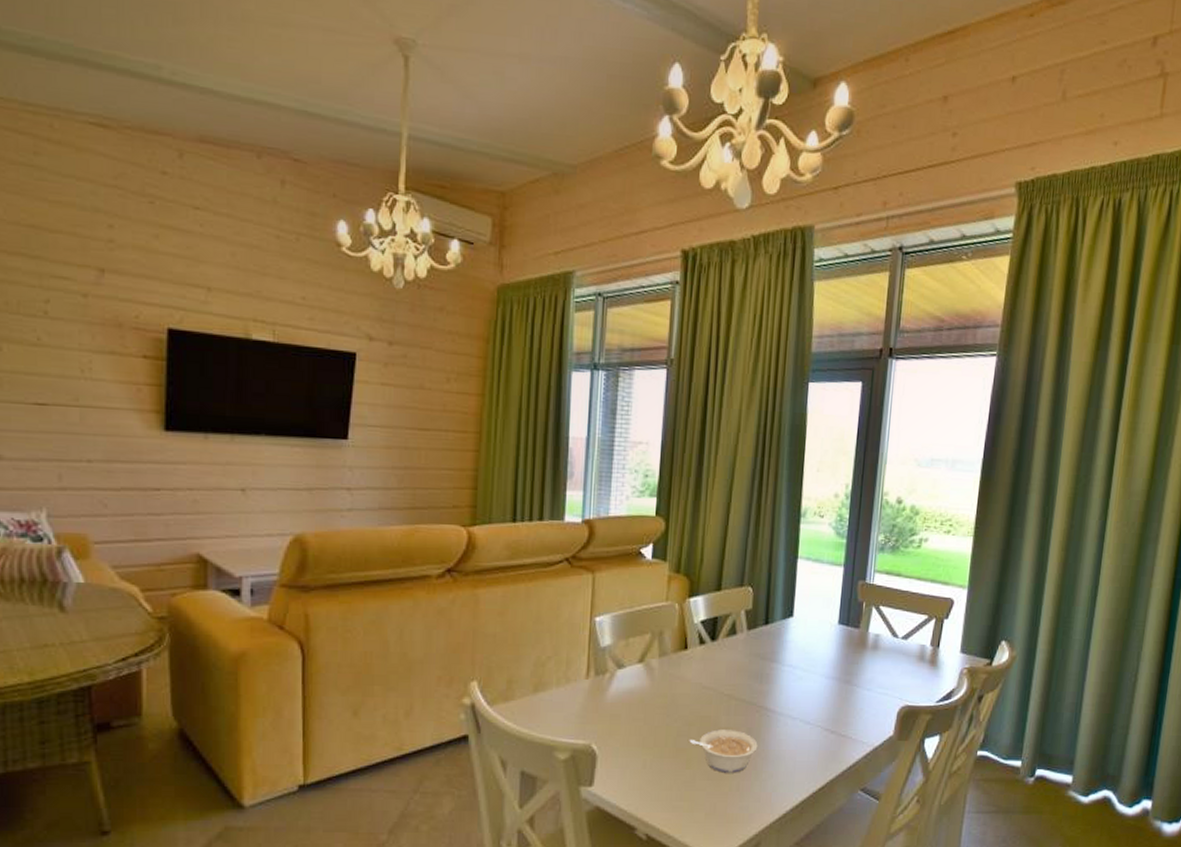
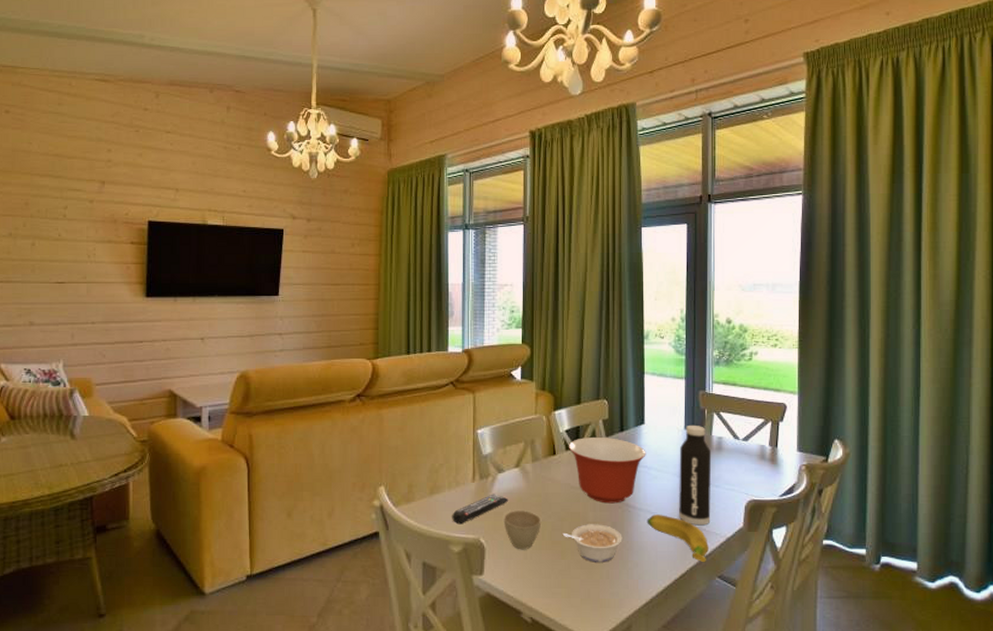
remote control: none [559,693,628,728] -> present [452,494,508,525]
cup: none [620,713,666,758] -> present [503,510,542,550]
mixing bowl: none [702,630,793,707] -> present [568,438,646,504]
banana: none [786,720,853,775] -> present [647,515,708,563]
water bottle: none [824,619,866,733] -> present [679,424,712,526]

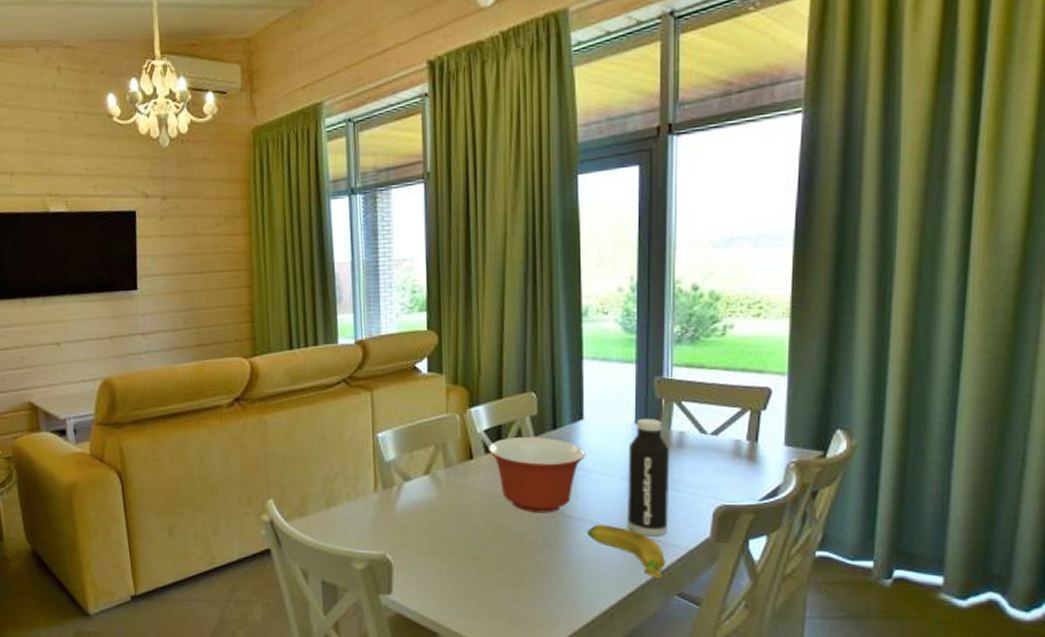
remote control: present [452,494,508,525] -> none [352,505,417,540]
cup: present [503,510,542,550] -> none [412,523,458,567]
legume: present [562,524,622,562] -> none [483,537,557,580]

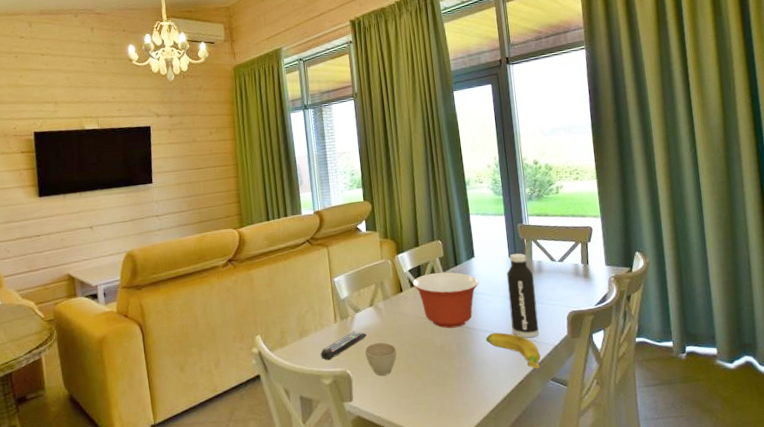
remote control: none [352,505,417,540] -> present [320,331,367,361]
cup: none [412,523,458,567] -> present [364,342,397,376]

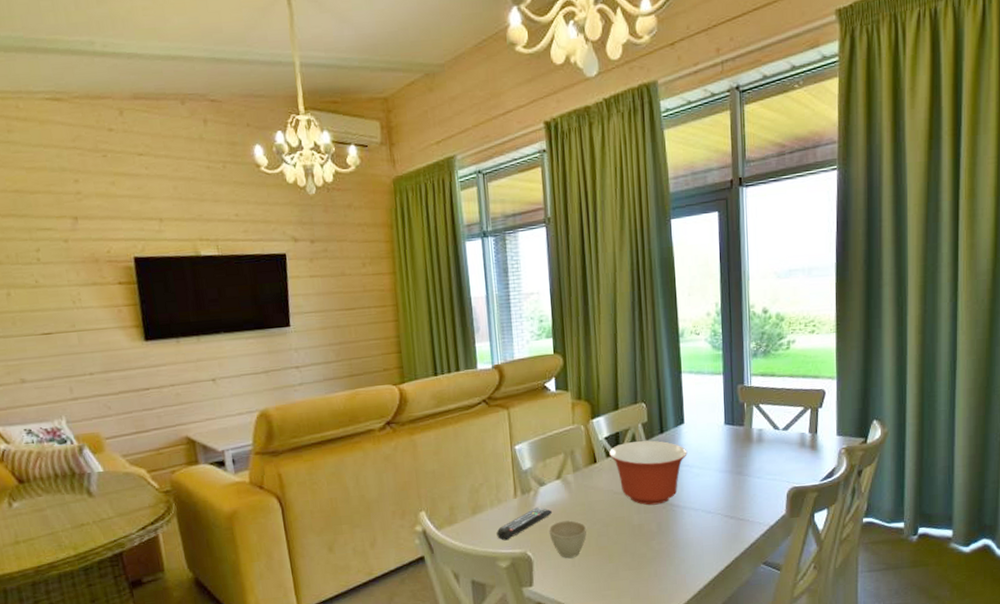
banana: present [485,332,541,369] -> none [691,510,753,552]
water bottle: present [507,253,540,338] -> none [720,419,754,517]

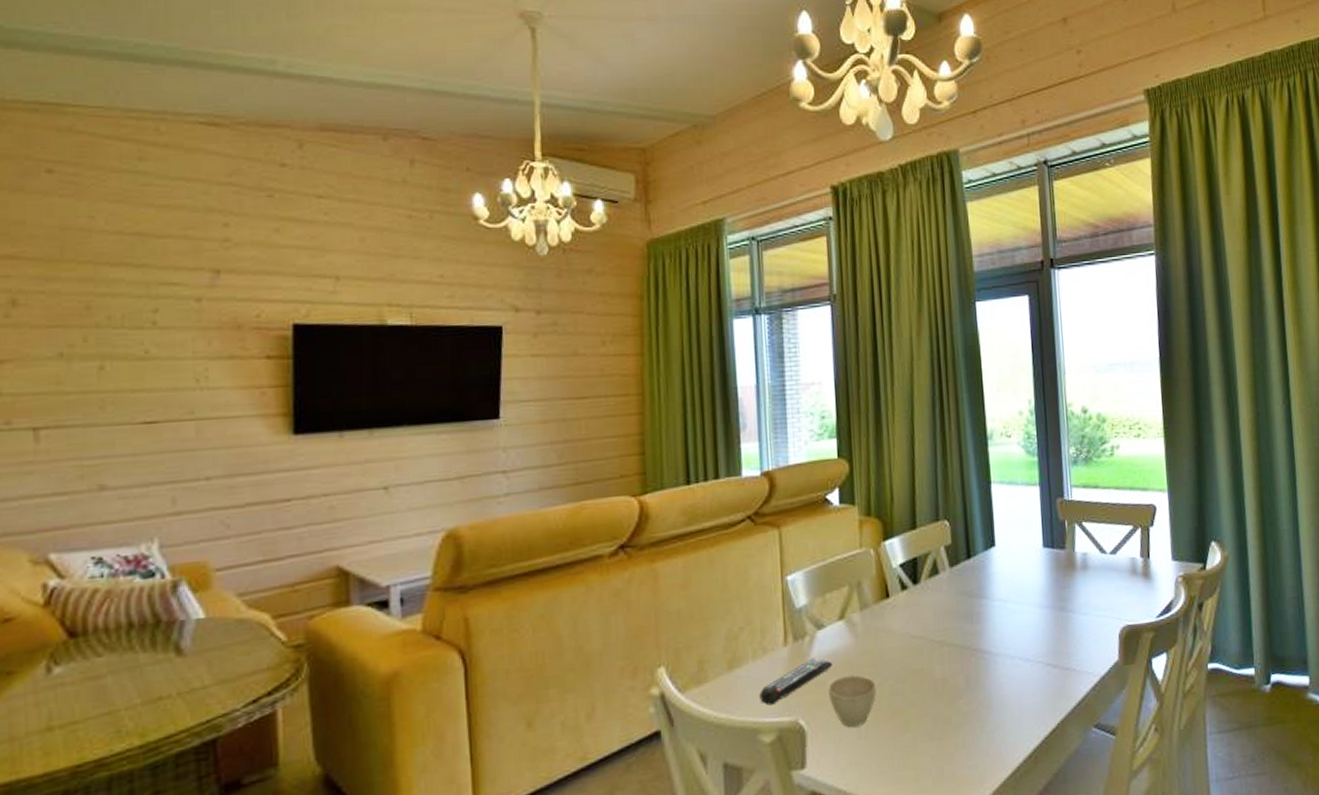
mixing bowl: present [608,440,688,506] -> none [904,568,1000,653]

